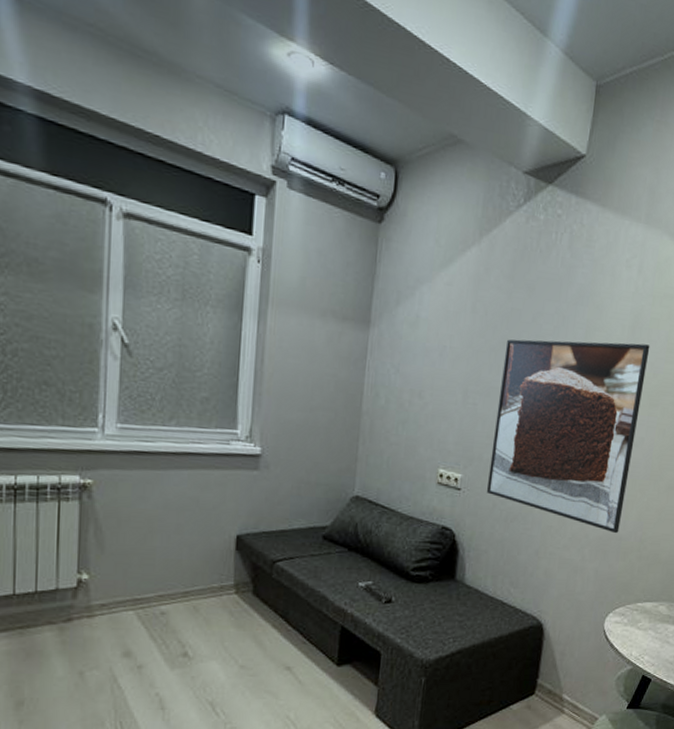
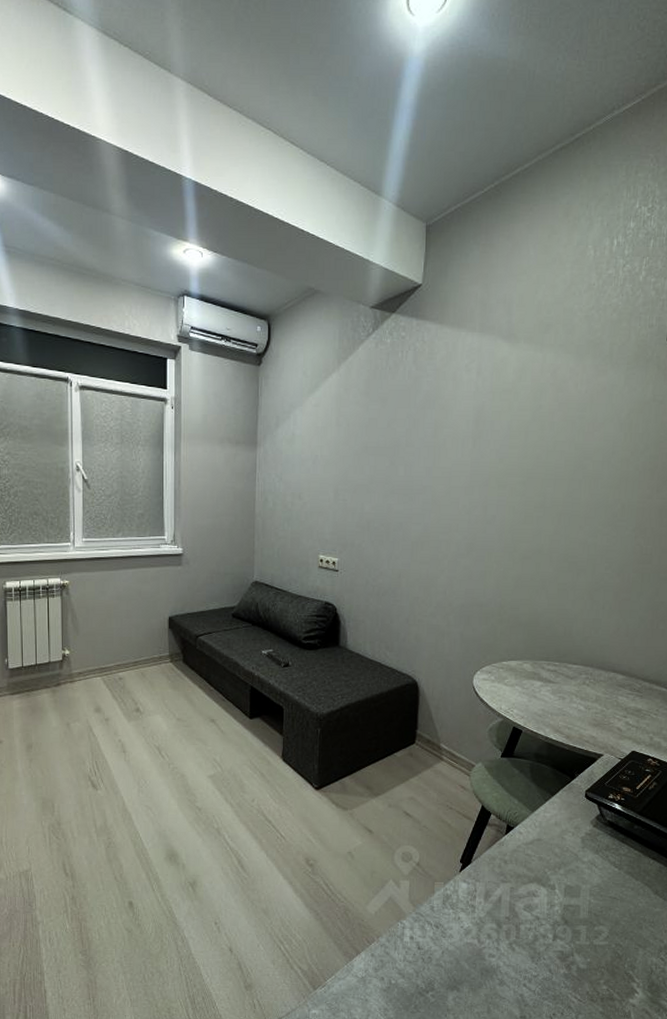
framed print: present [486,339,650,534] -> none [359,434,494,601]

